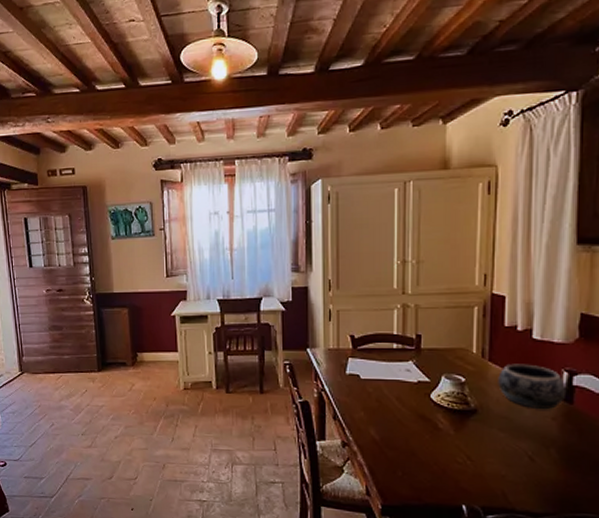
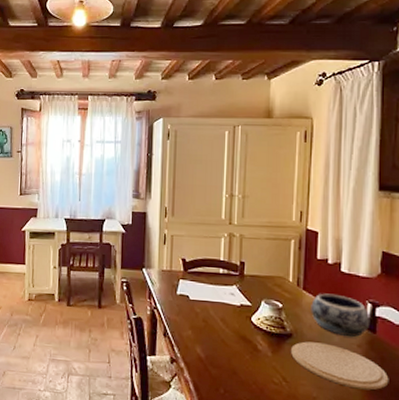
plate: none [476,417,588,466] -> present [291,341,389,391]

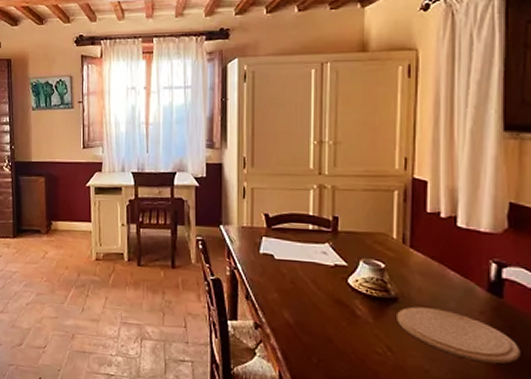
decorative bowl: present [311,293,371,337] -> none [420,251,496,302]

